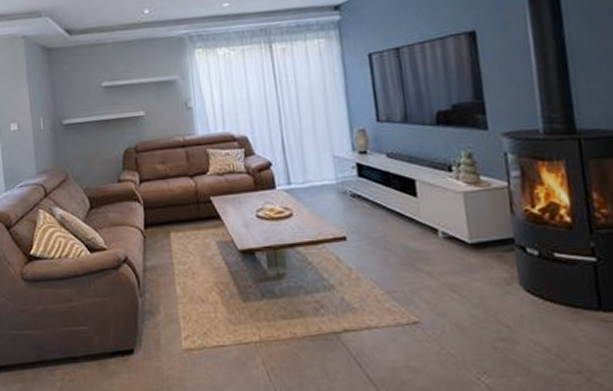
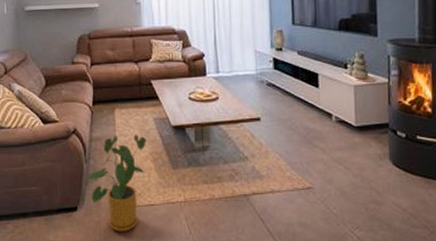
house plant: none [142,261,213,379] -> present [86,134,147,232]

